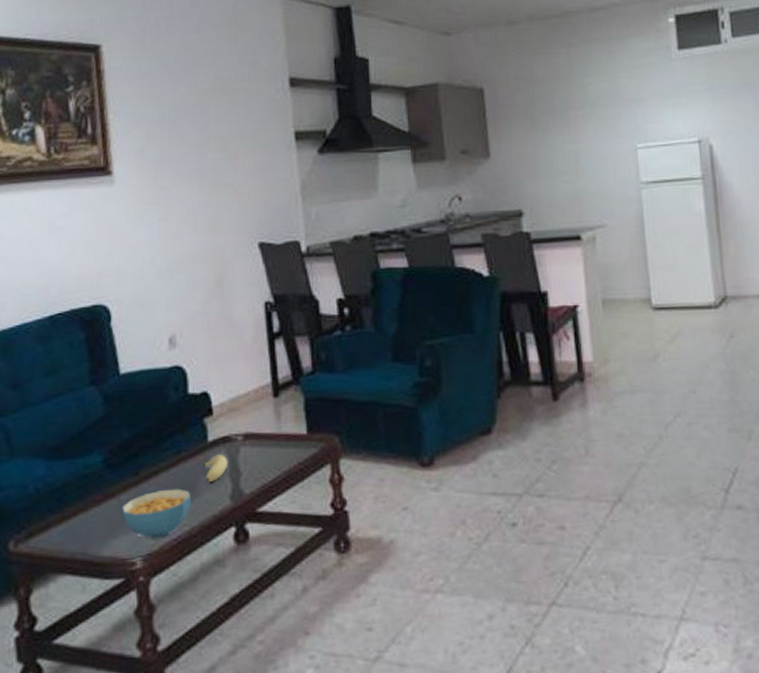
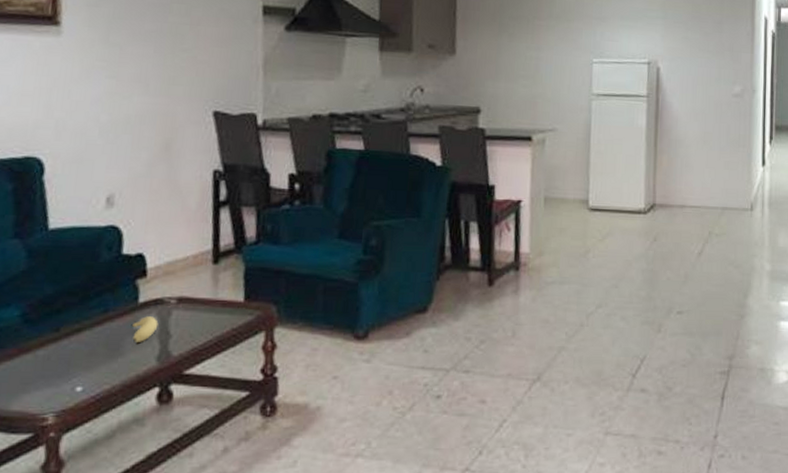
cereal bowl: present [122,488,191,539] -> none [37,347,115,396]

